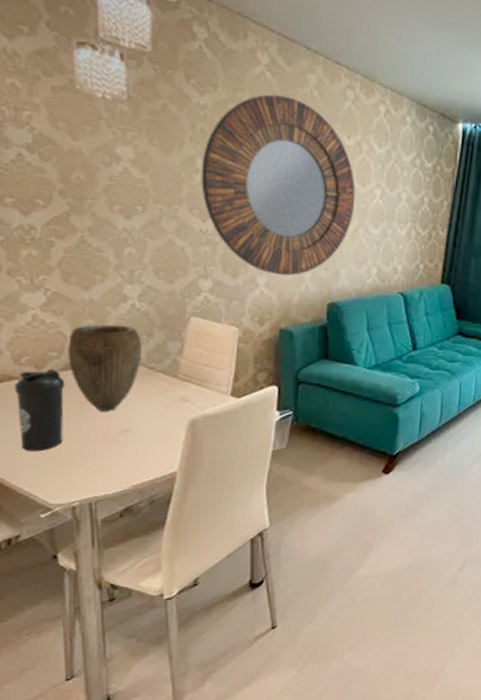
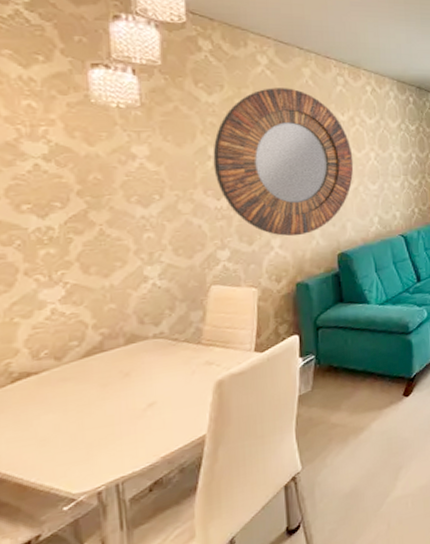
water bottle: present [14,369,66,452] -> none [33,357,88,445]
vase: present [68,324,143,411] -> none [89,303,166,390]

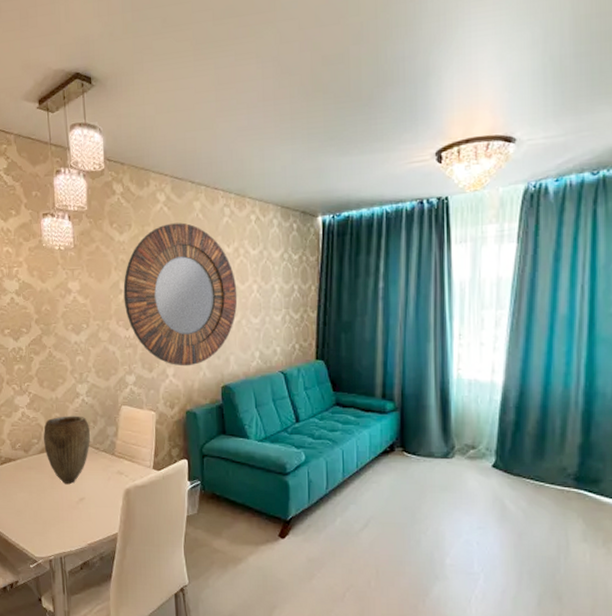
vase: none [89,303,166,390] -> present [44,416,91,484]

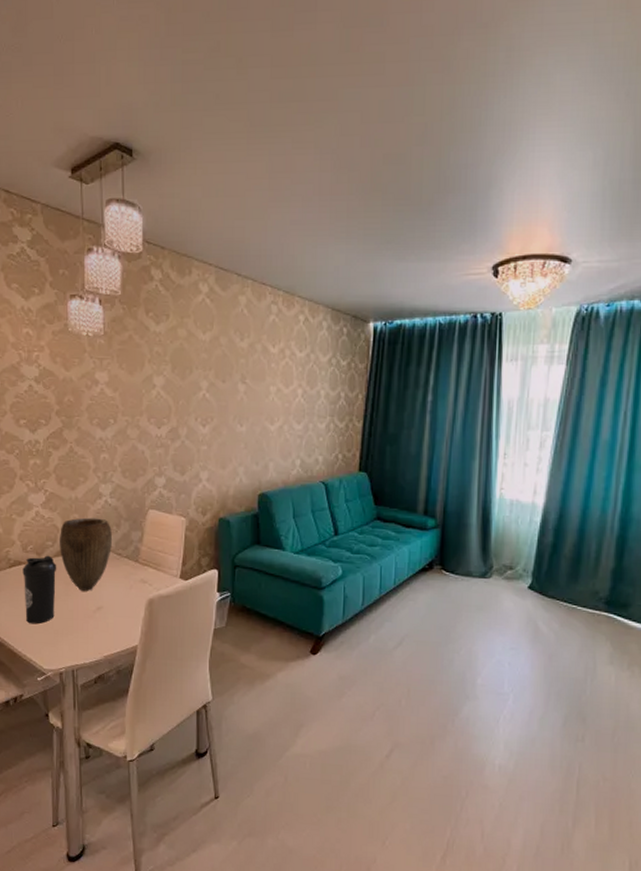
water bottle: none [12,452,43,516] -> present [22,555,57,624]
home mirror: present [123,222,238,367] -> none [157,317,281,471]

